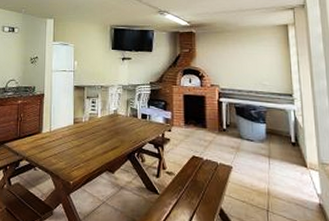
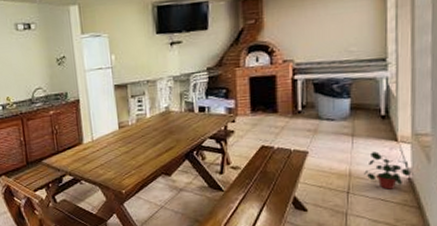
potted plant: none [281,174,321,213] -> present [364,151,410,190]

